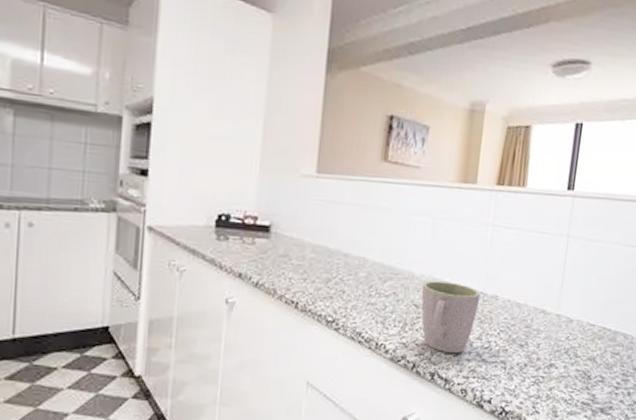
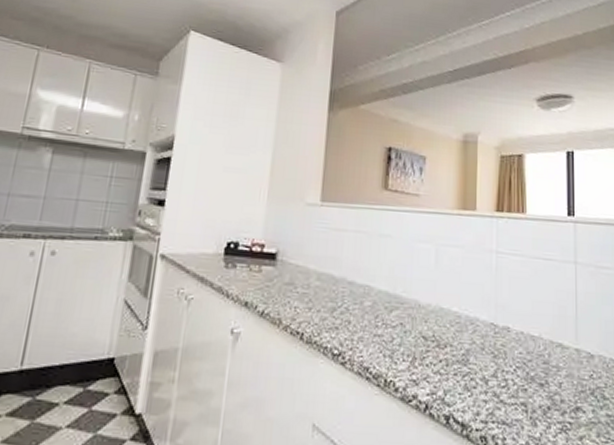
mug: present [421,281,481,354] -> none [429,310,491,394]

